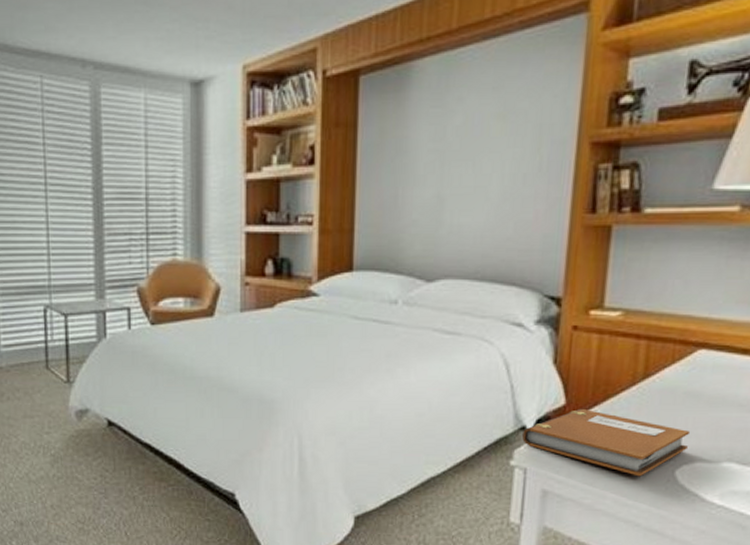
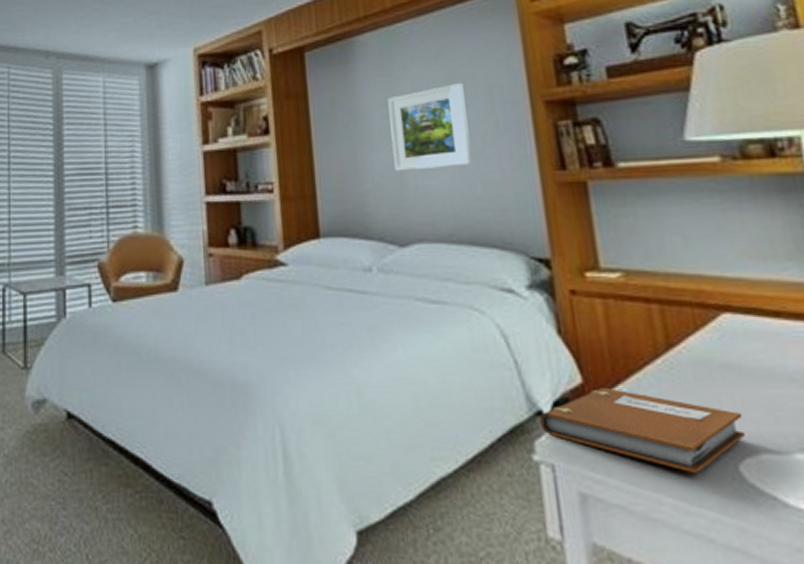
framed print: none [433,119,515,208] -> present [387,83,473,171]

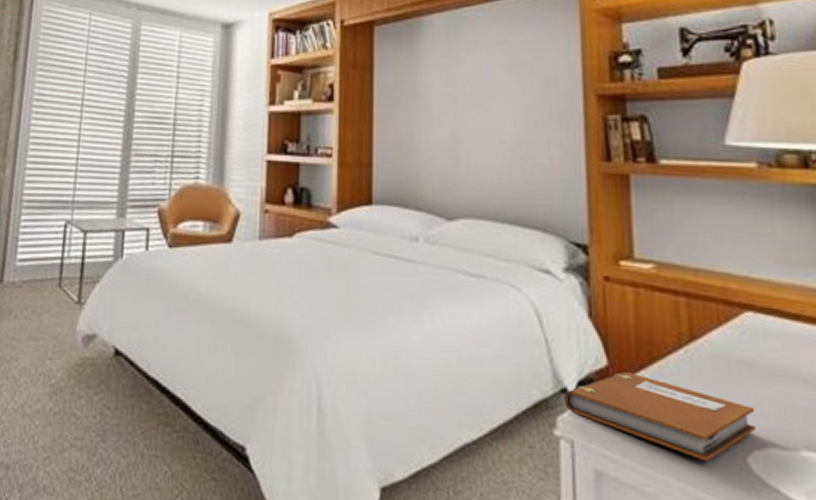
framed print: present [387,83,473,171] -> none [449,70,523,149]

